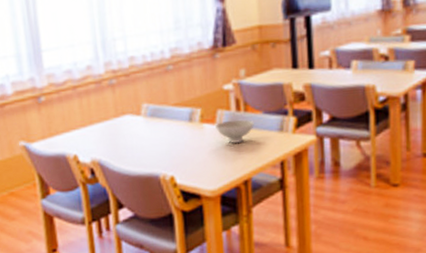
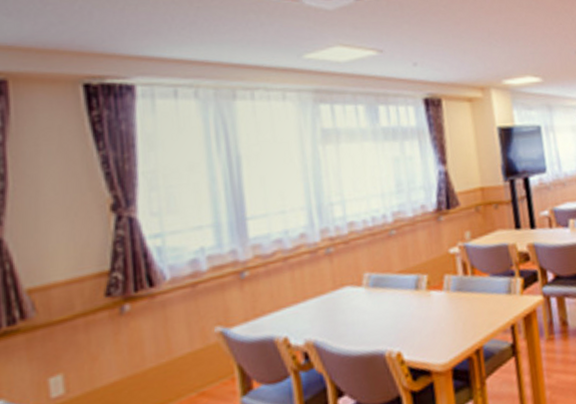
bowl: present [215,119,254,143] -> none [443,283,483,310]

